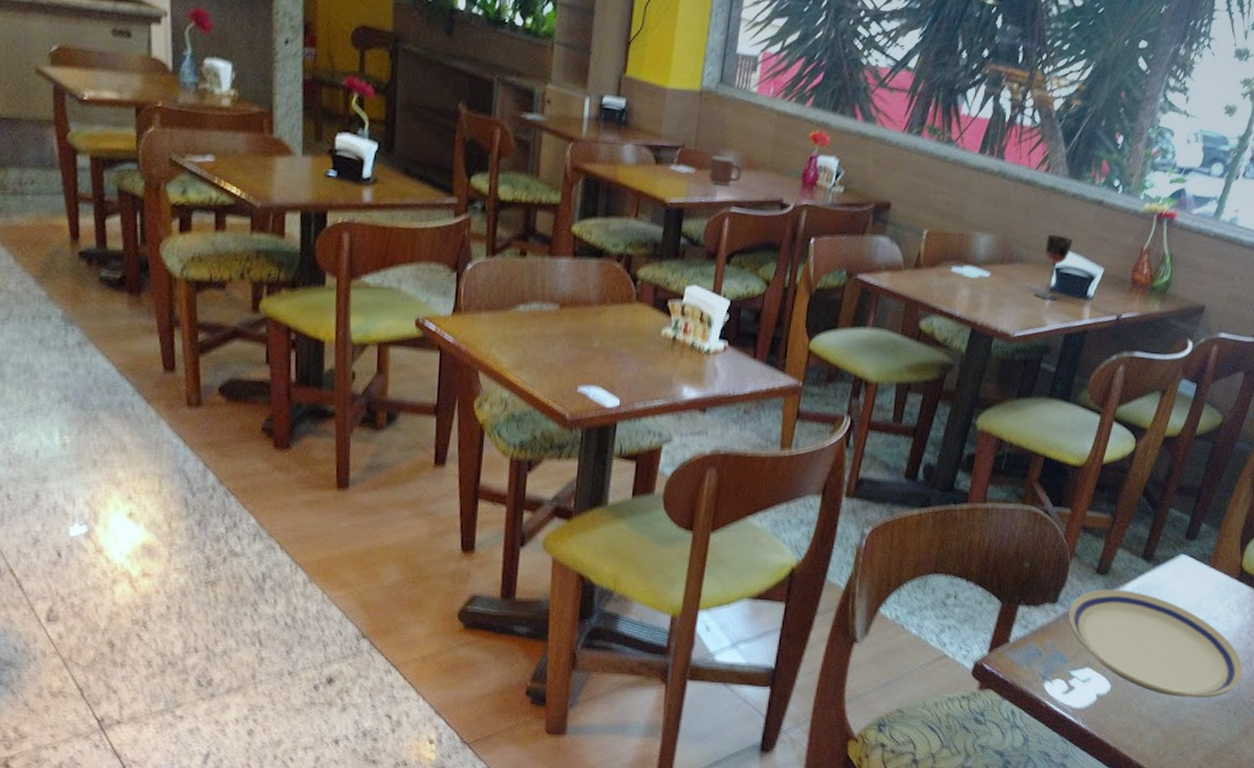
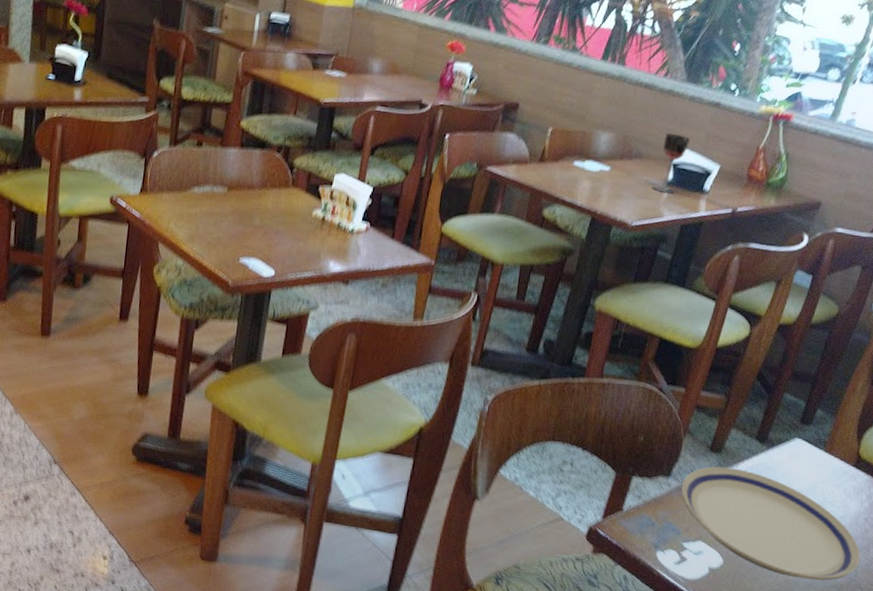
mug: present [708,156,742,186] -> none [358,62,387,88]

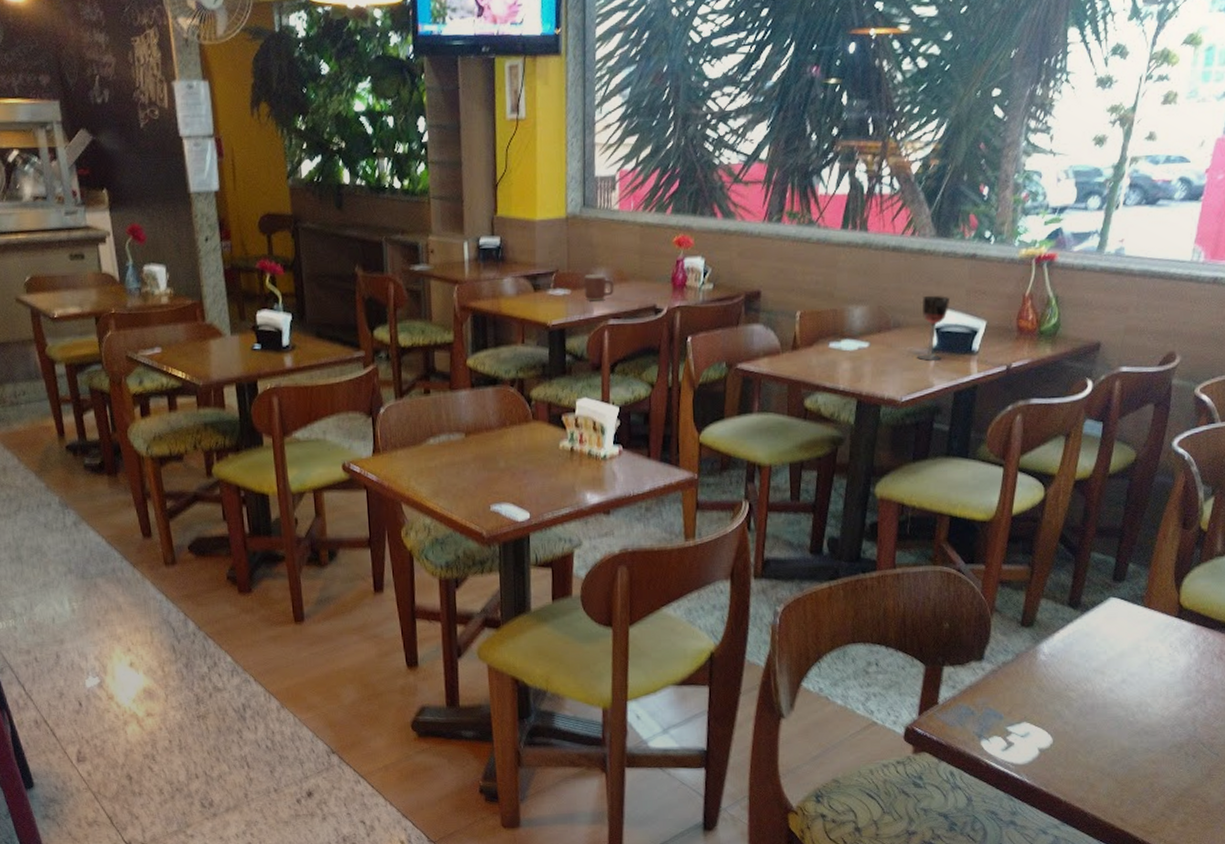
mug: none [358,62,387,88] -> present [583,274,614,301]
plate: present [681,466,861,581] -> none [998,640,1198,744]

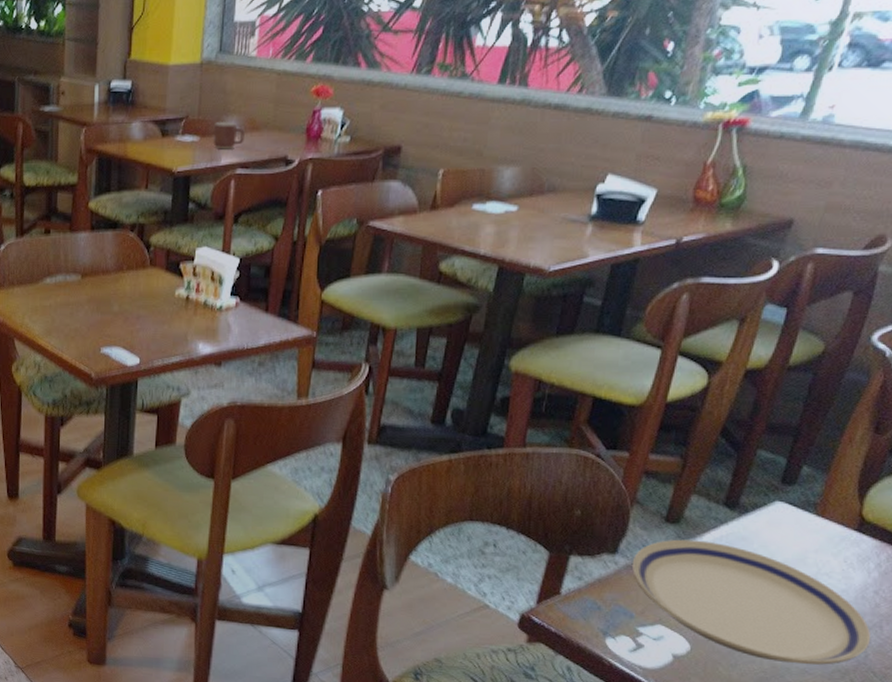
wineglass: present [917,295,949,361] -> none [572,158,616,229]
plate: none [998,640,1198,744] -> present [632,539,871,665]

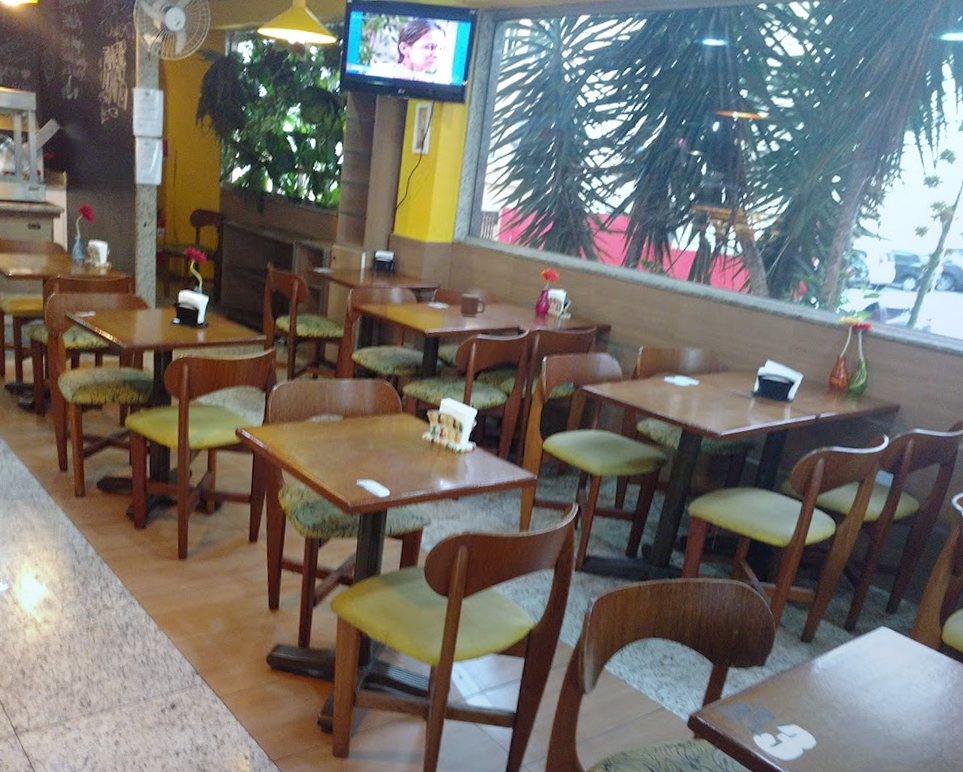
plate: present [632,539,871,665] -> none [775,655,946,757]

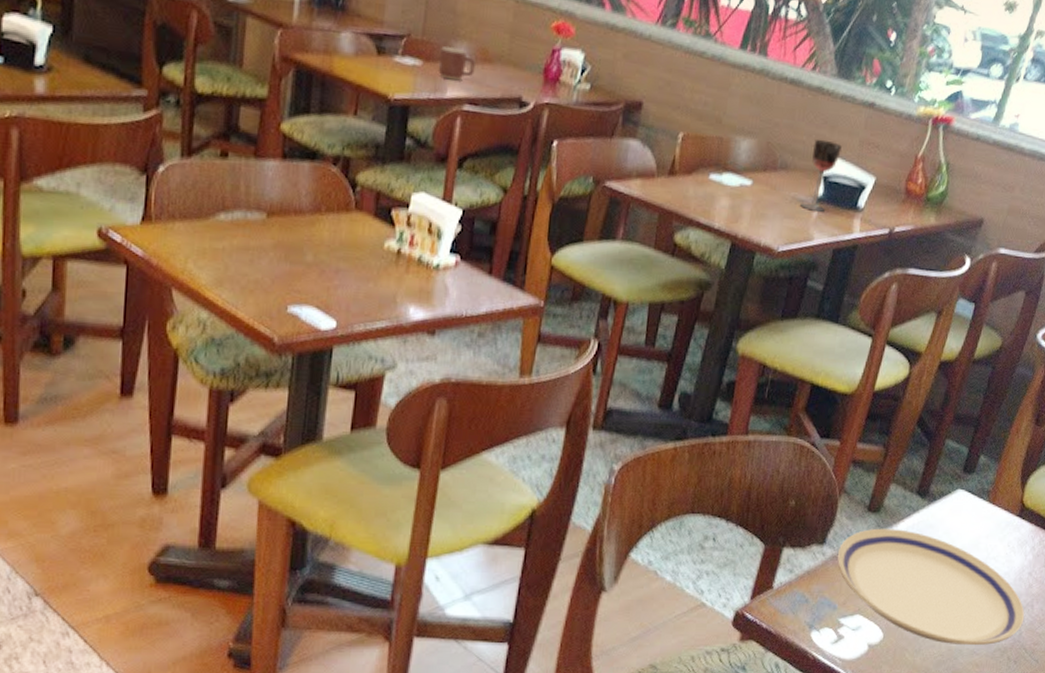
wineglass: none [739,346,773,404] -> present [800,139,842,212]
plate: none [775,655,946,757] -> present [837,528,1025,645]

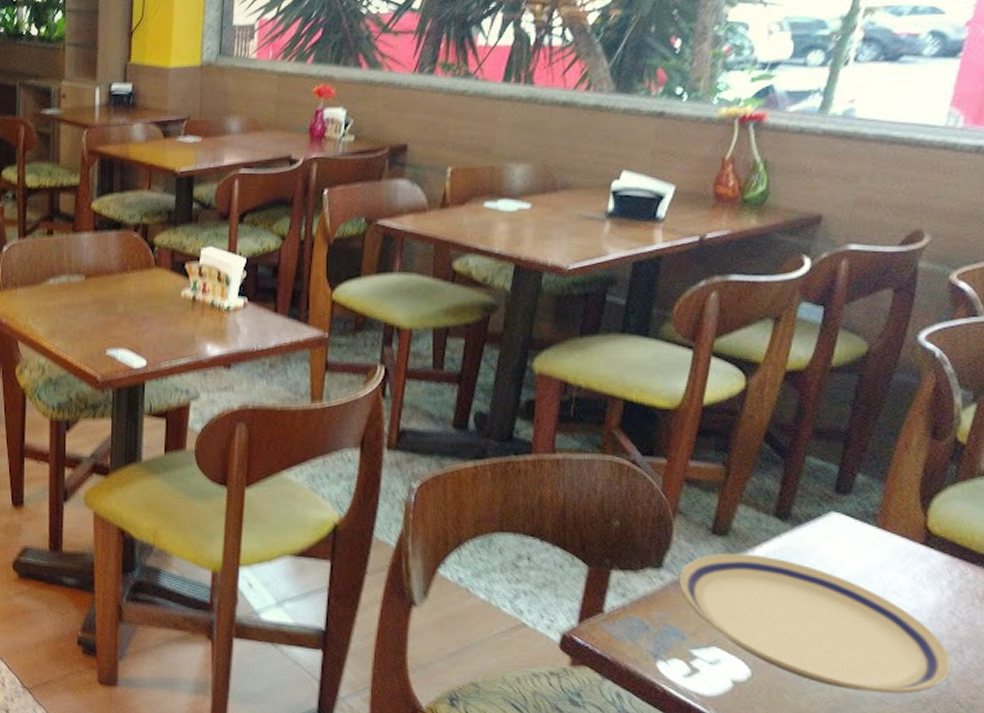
mug: present [438,46,476,81] -> none [215,122,247,150]
wineglass: present [800,139,842,212] -> none [589,155,630,226]

